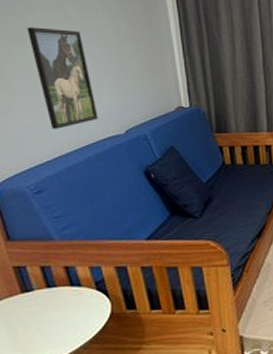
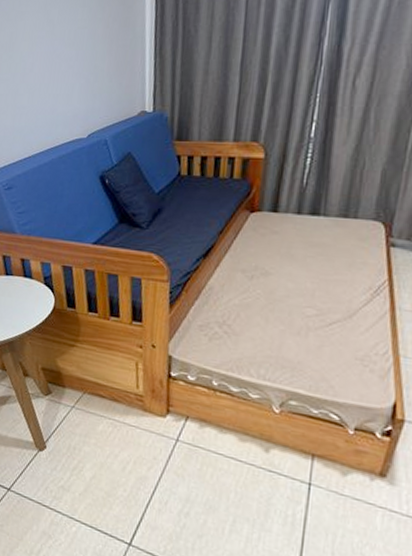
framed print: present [27,27,98,129] -> none [16,32,66,131]

